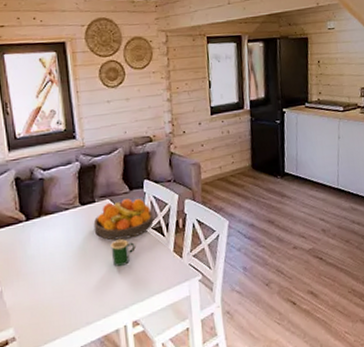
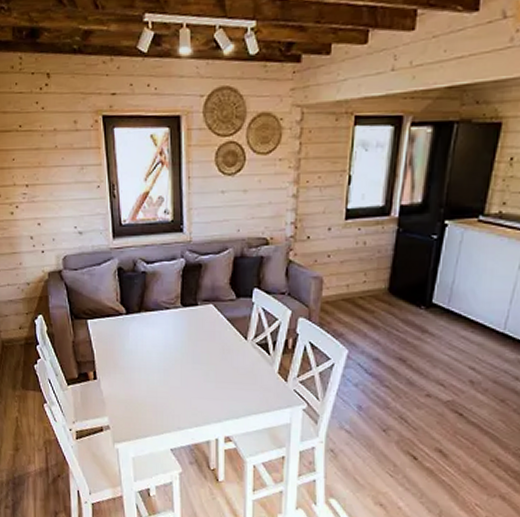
fruit bowl: present [93,198,154,241] -> none [193,307,260,351]
mug: present [110,239,136,267] -> none [209,349,236,378]

